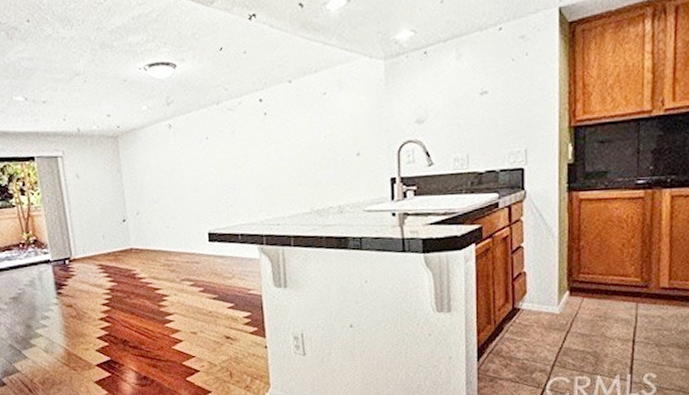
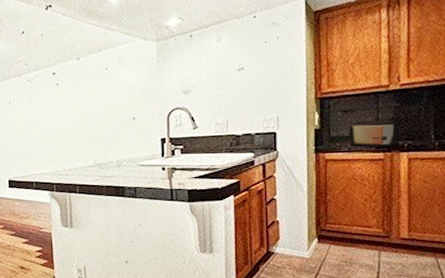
toaster: none [606,151,665,184] -> present [349,119,402,148]

